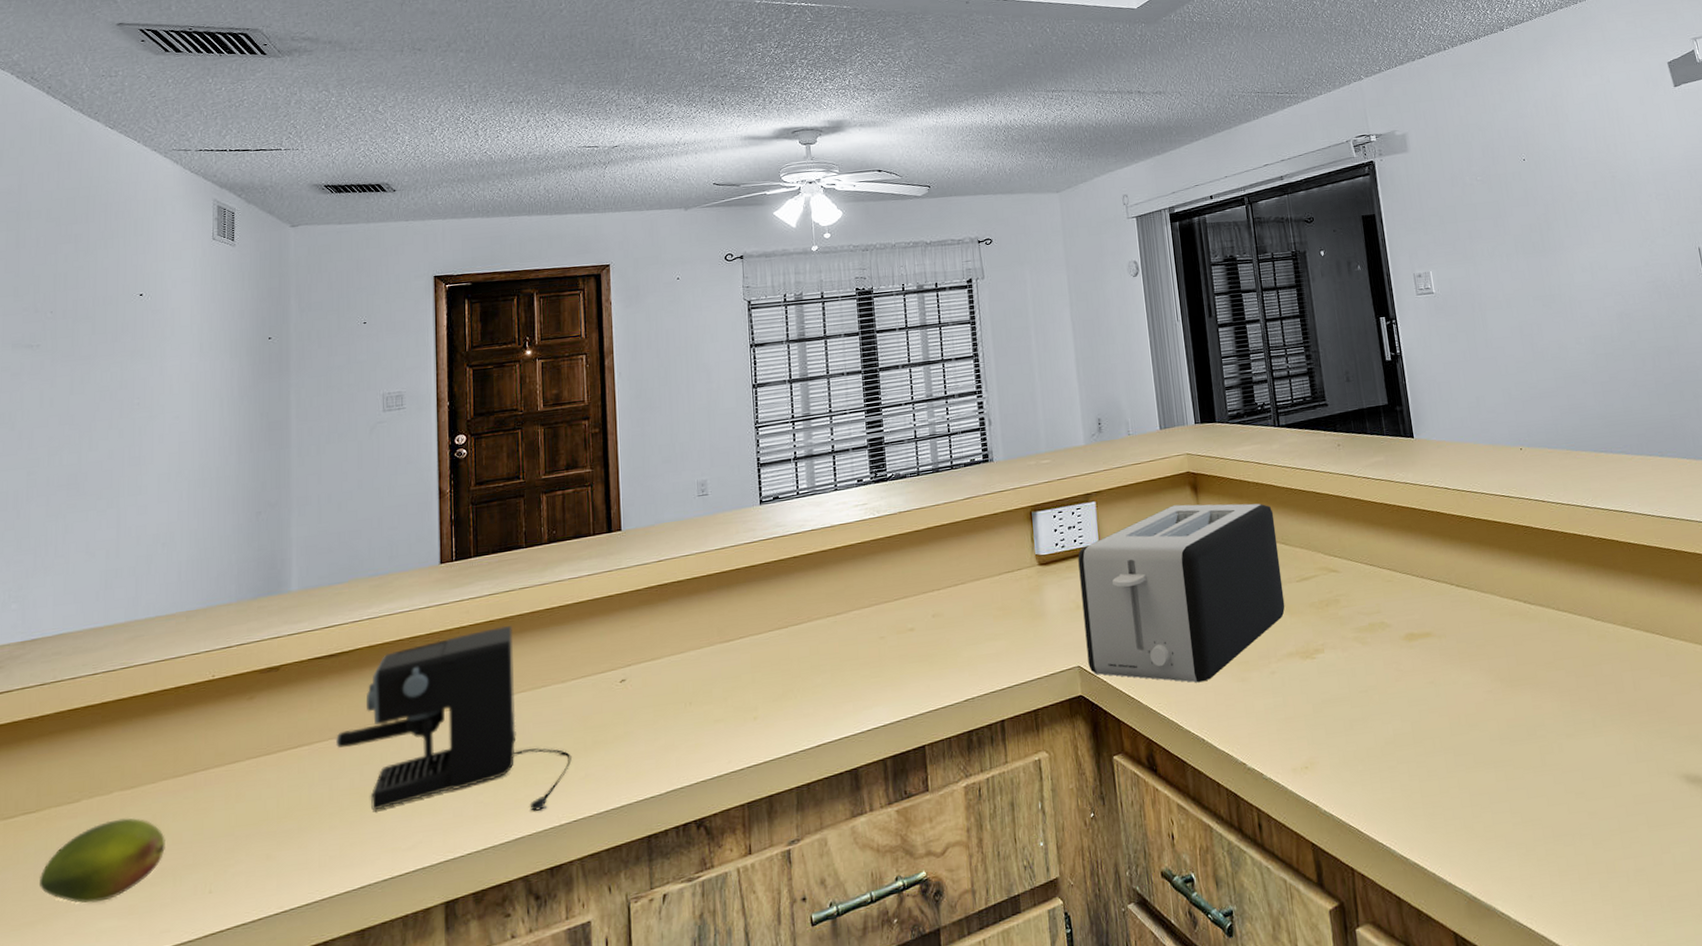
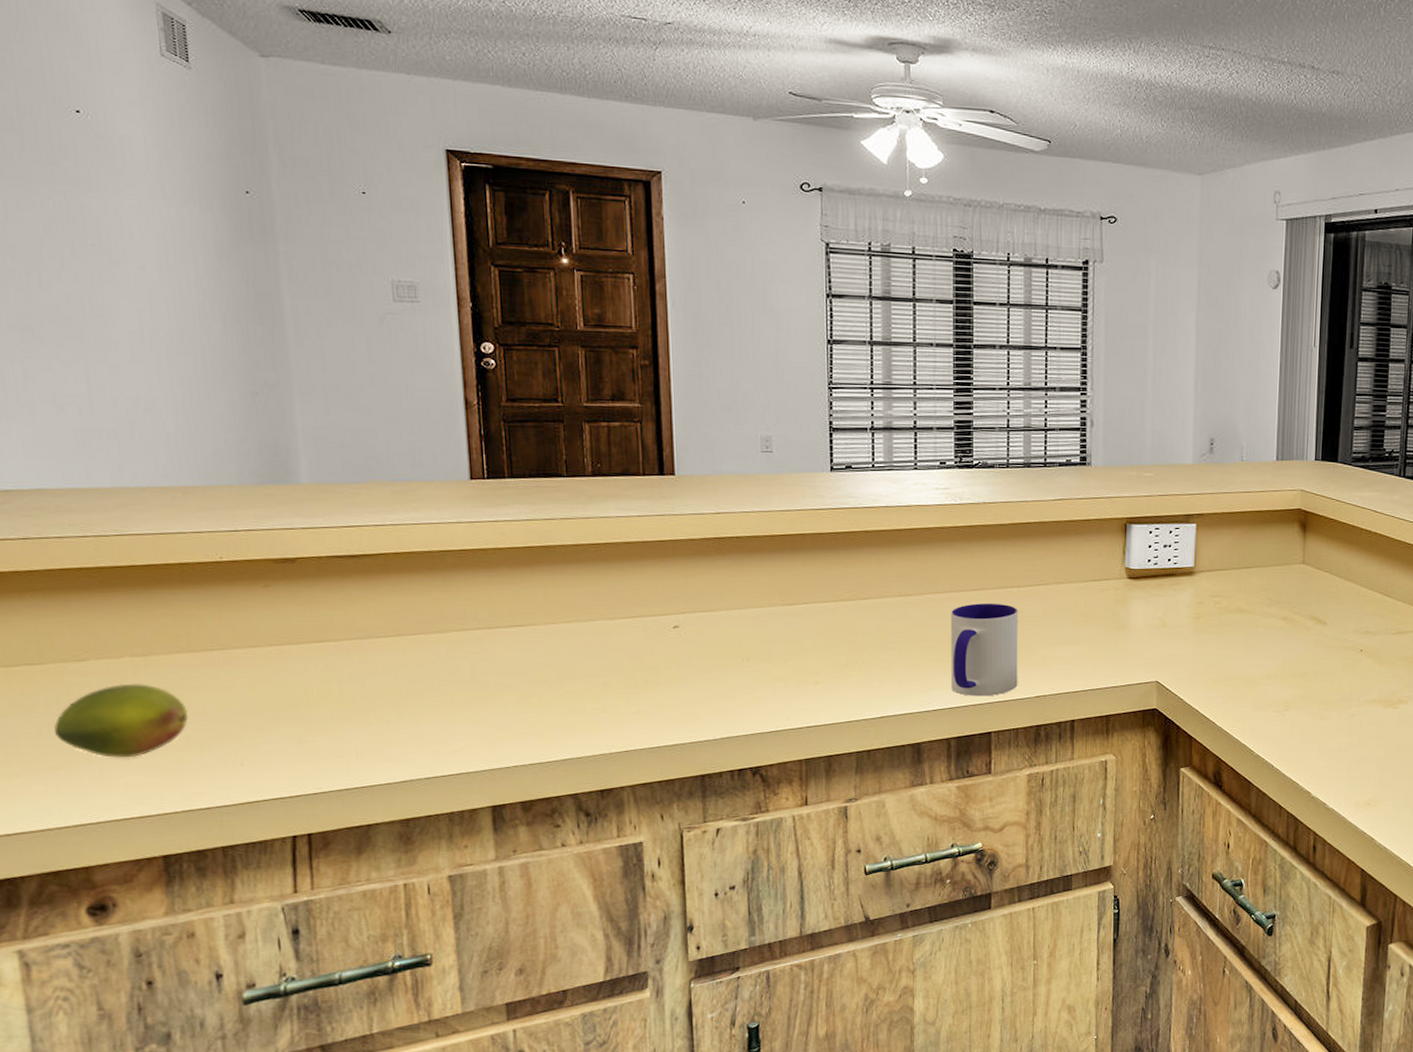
coffee maker: present [335,625,573,811] -> none [364,553,623,737]
mug: none [877,609,946,710] -> present [951,602,1018,697]
toaster: present [1078,503,1285,683] -> none [1167,540,1382,714]

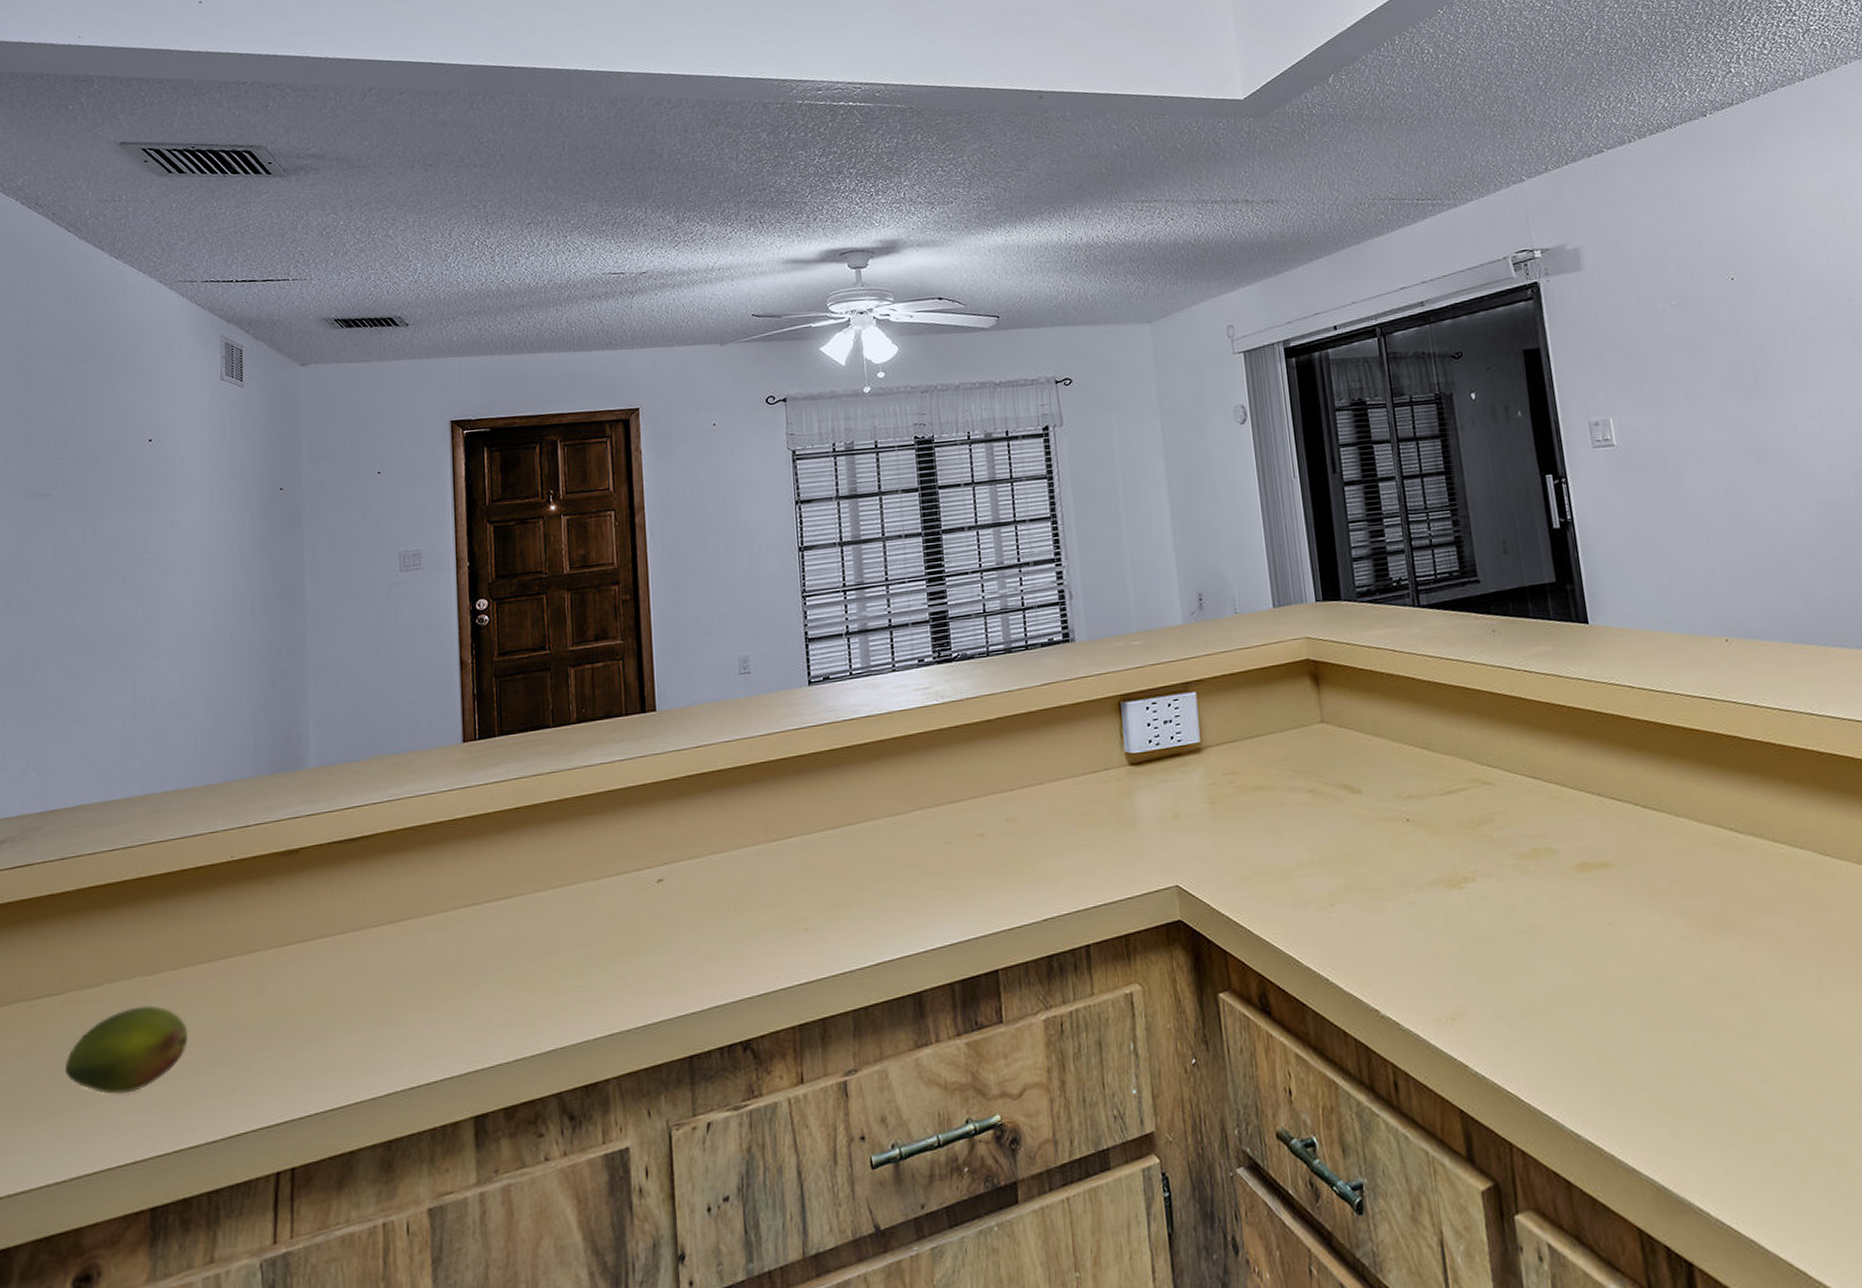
mug: present [951,602,1018,697] -> none [943,812,1022,928]

